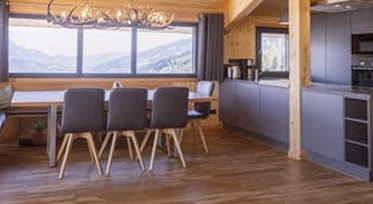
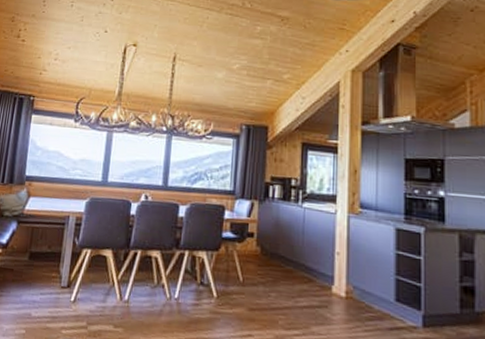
potted plant: present [26,120,49,146] -> none [39,232,66,262]

